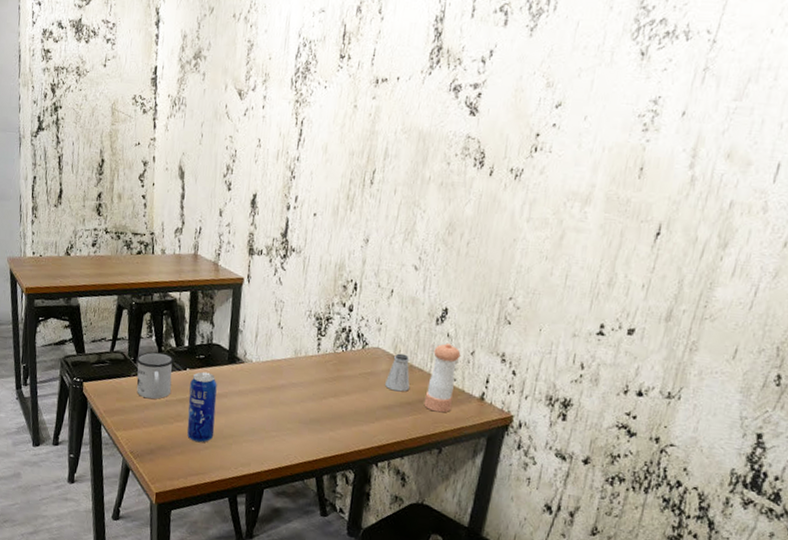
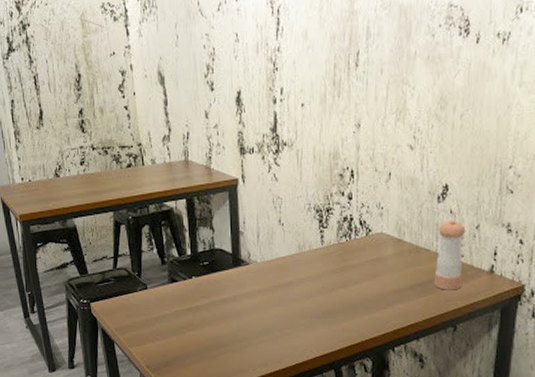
mug: present [136,352,174,399] -> none [140,264,179,312]
beverage can: present [187,371,217,443] -> none [198,278,228,349]
saltshaker: present [385,353,410,392] -> none [393,236,419,275]

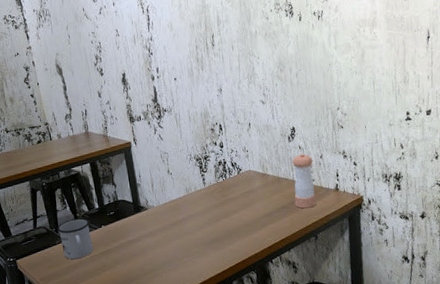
mug: none [140,264,179,312] -> present [57,218,93,260]

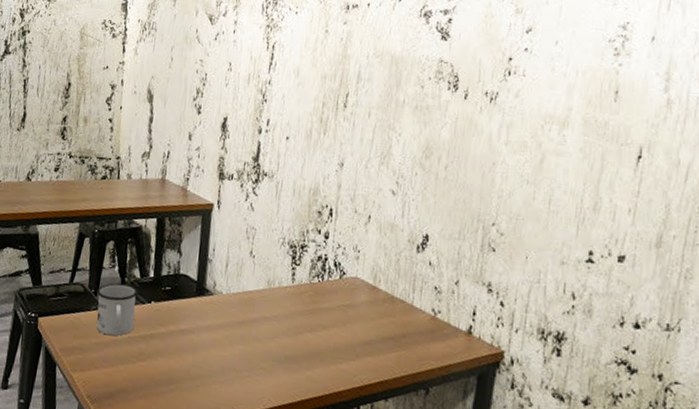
pepper shaker: present [292,153,316,209] -> none [407,271,445,349]

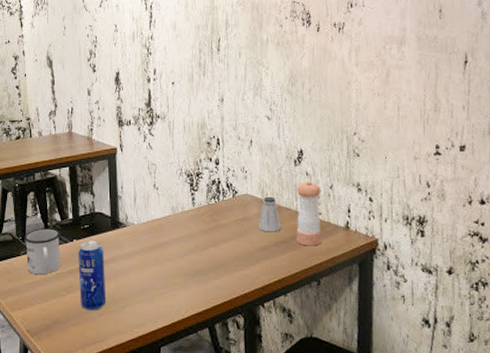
beverage can: none [150,305,184,385] -> present [78,240,106,311]
saltshaker: none [365,283,392,326] -> present [259,196,282,232]
pepper shaker: none [407,271,445,349] -> present [296,180,322,246]

